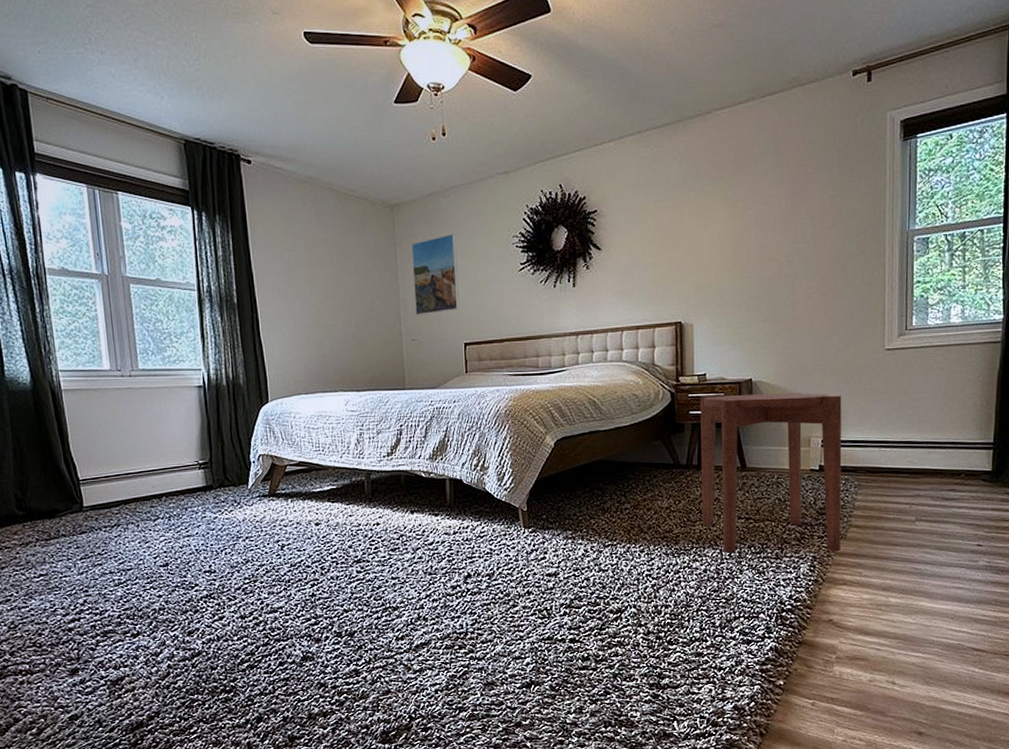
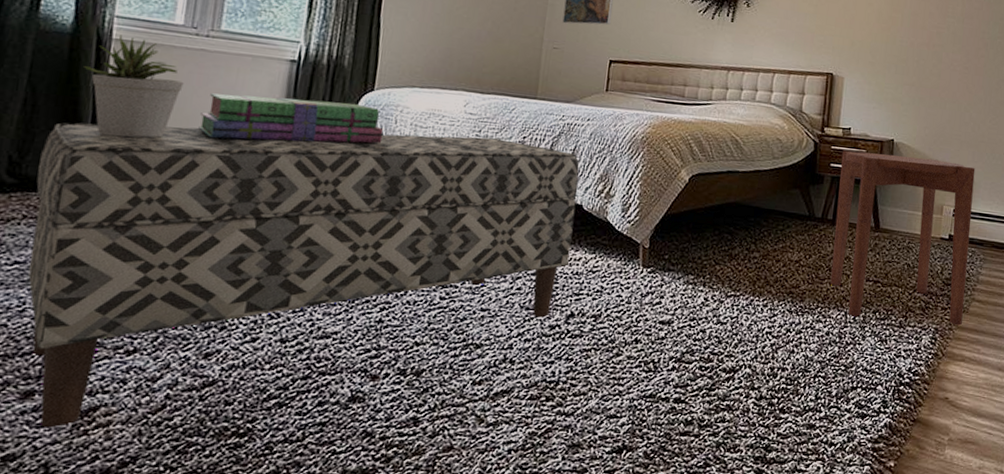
bench: none [36,430,458,695] -> present [28,122,579,428]
potted plant: none [47,385,122,471] -> present [84,34,184,139]
stack of books: none [140,415,284,461] -> present [198,93,384,144]

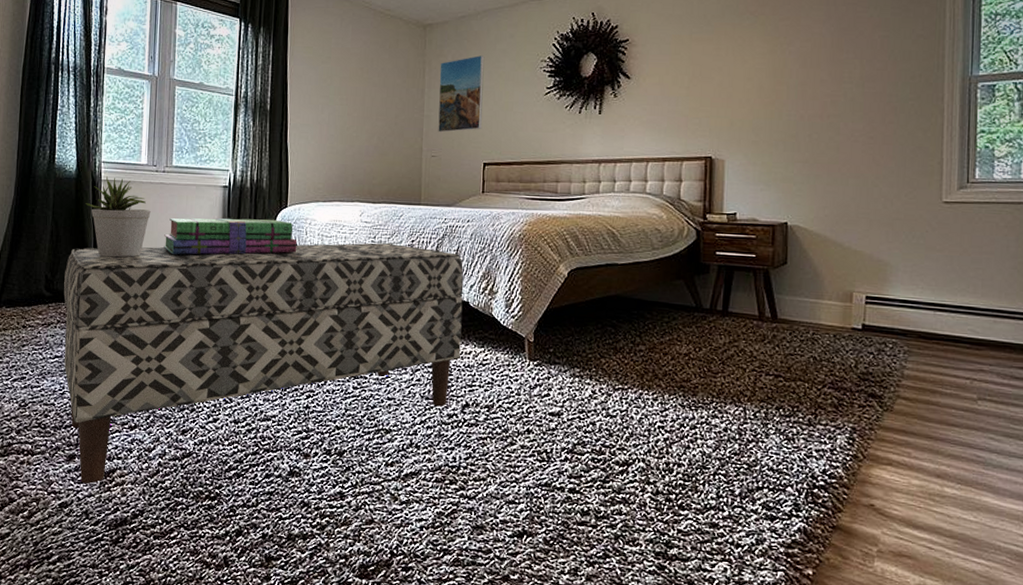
side table: present [830,150,976,326] -> none [724,237,891,426]

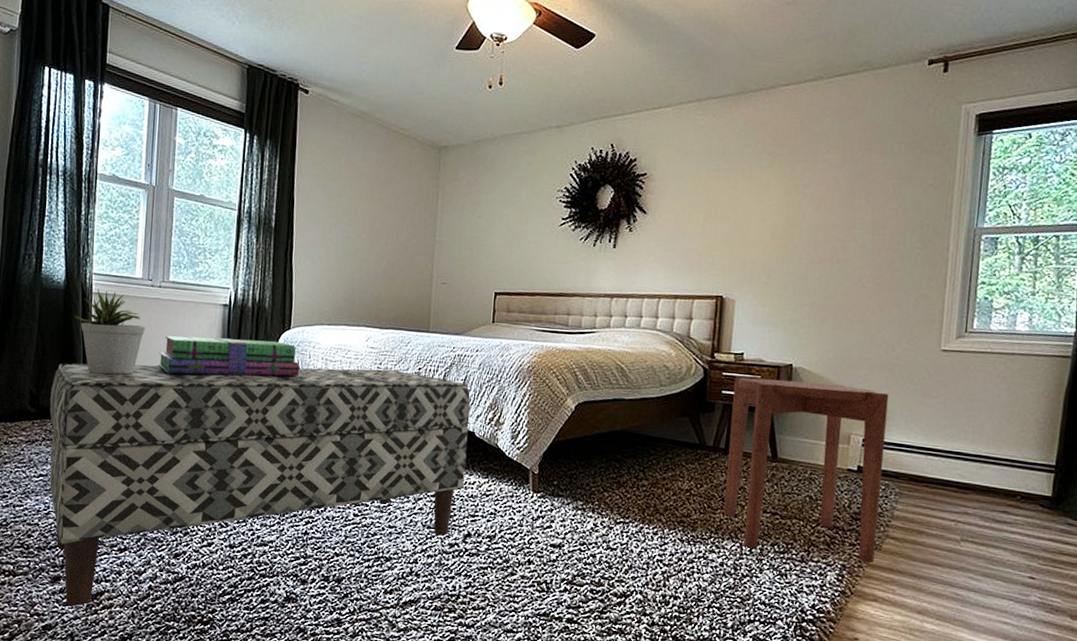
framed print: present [438,55,485,133] -> none [449,181,500,260]
side table: none [724,237,891,426] -> present [723,376,889,564]

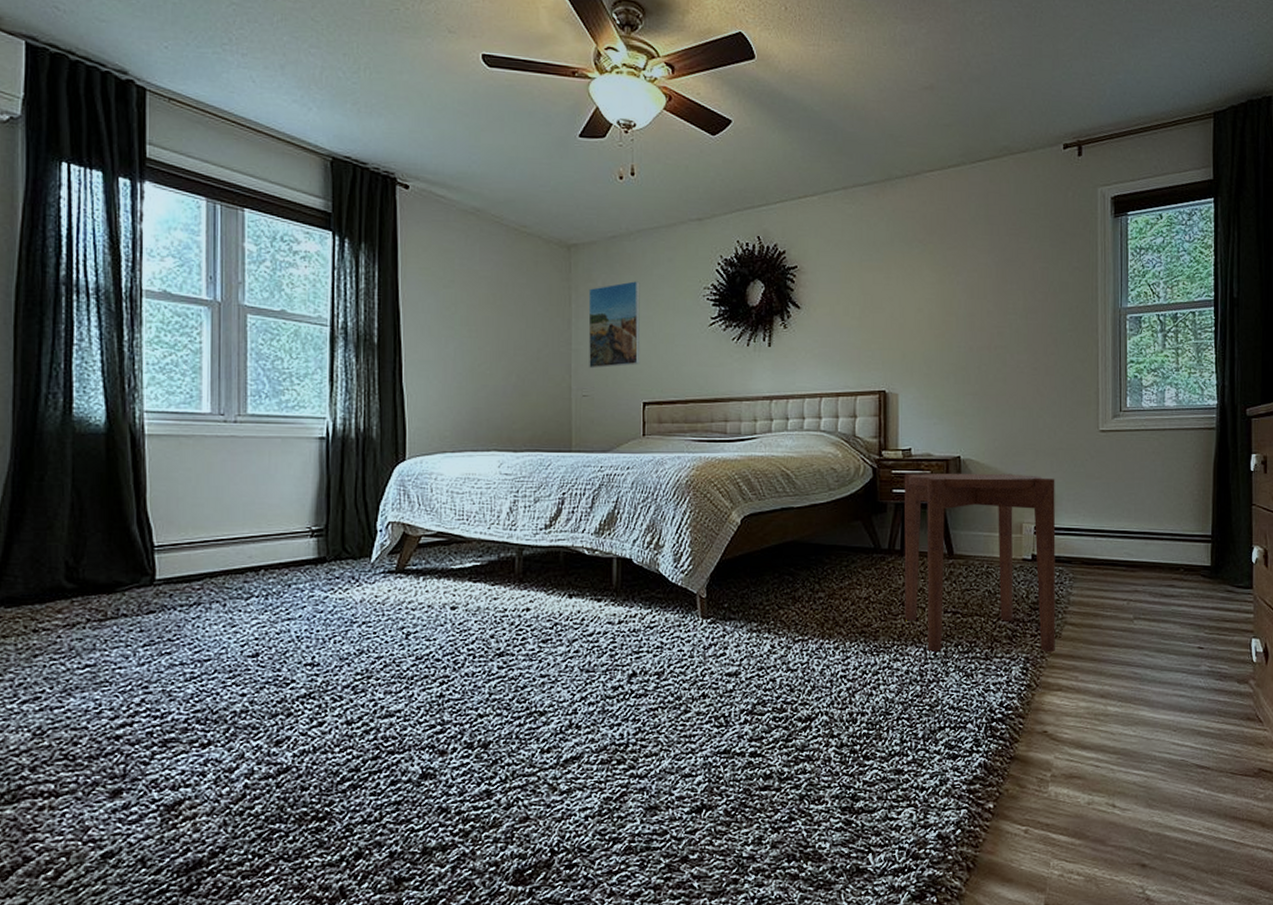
bench: present [49,363,471,607] -> none [94,498,625,824]
potted plant: present [75,289,145,376] -> none [122,429,219,534]
stack of books: present [158,336,300,377] -> none [239,475,420,526]
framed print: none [449,181,500,260] -> present [588,281,641,369]

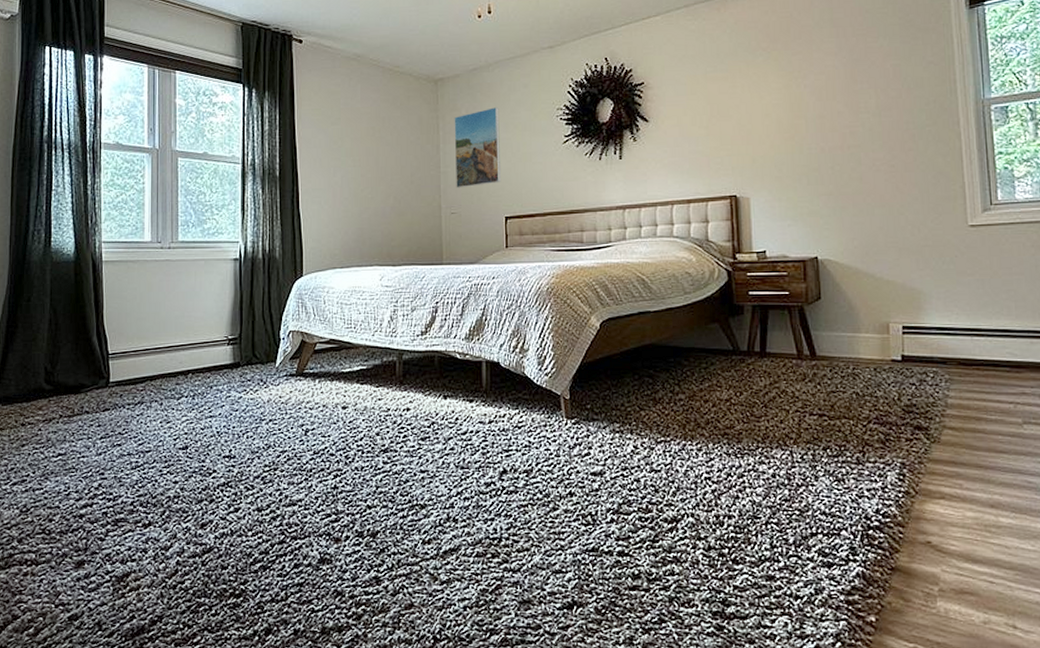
side table: present [904,473,1056,653] -> none [760,272,934,458]

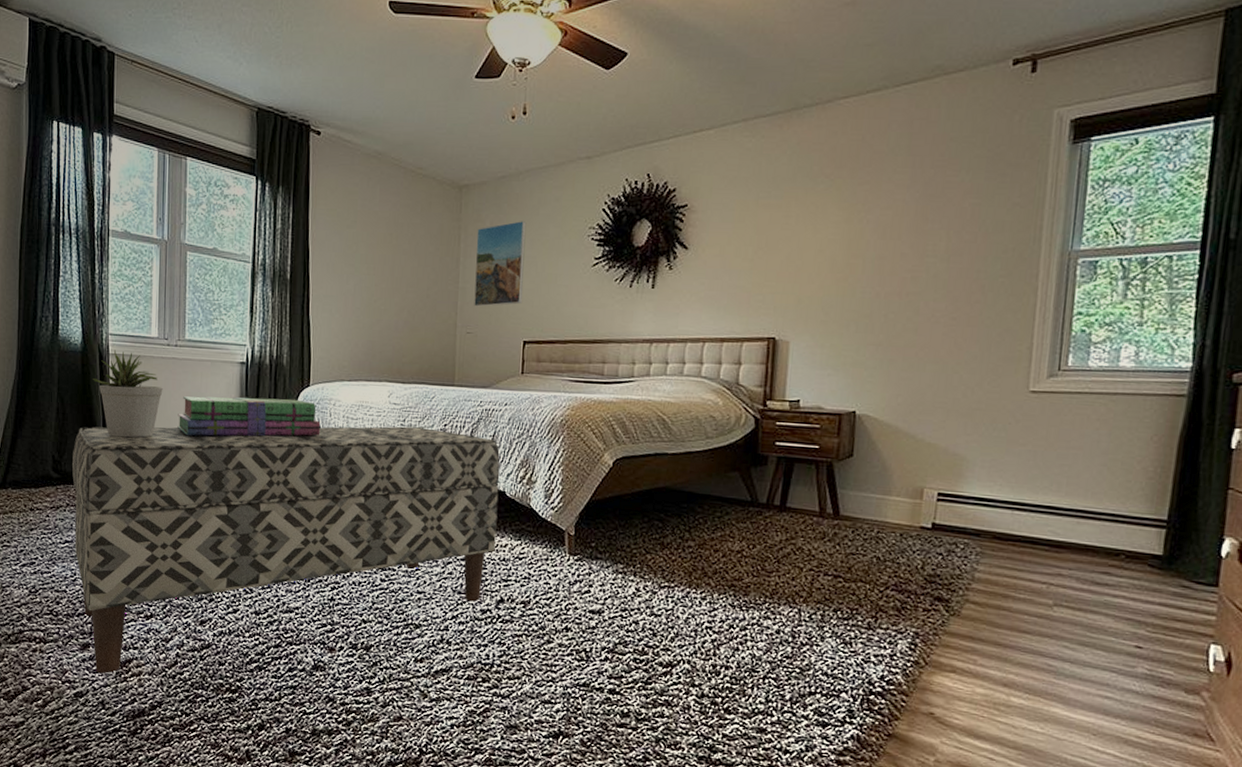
bench: none [65,307,494,592] -> present [72,426,500,674]
potted plant: none [86,257,157,344] -> present [93,350,163,439]
stack of books: none [172,290,316,336] -> present [177,396,321,437]

